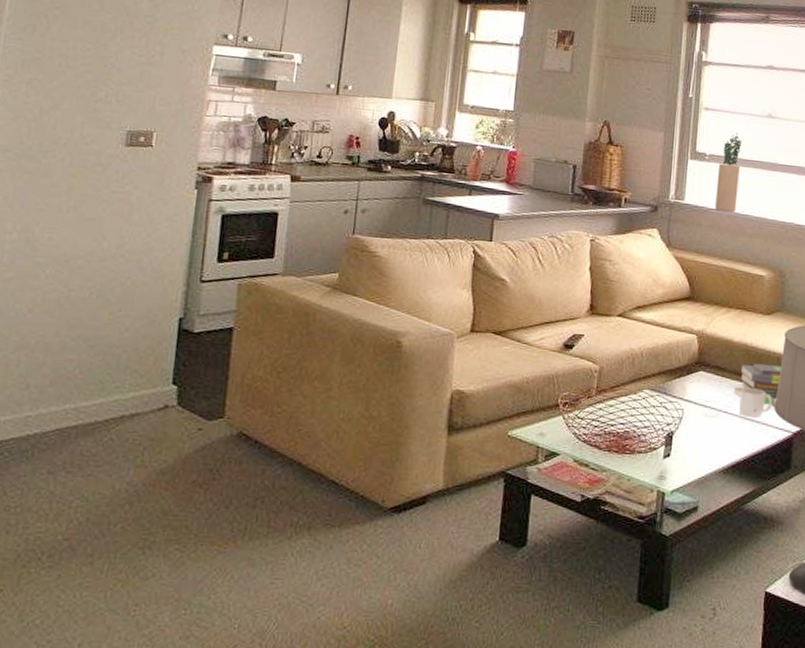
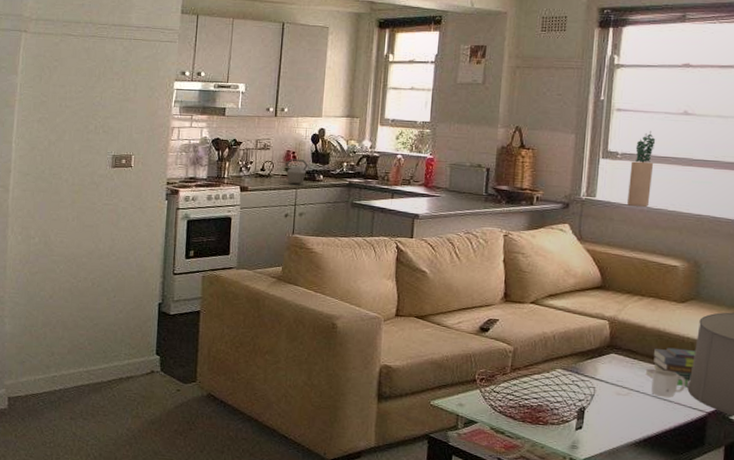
kettle: none [347,145,374,176] -> present [285,159,308,185]

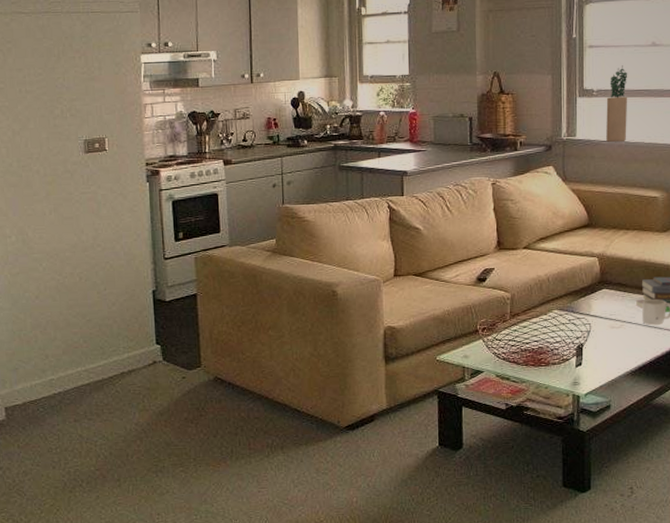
kettle: present [285,159,308,185] -> none [268,125,291,153]

